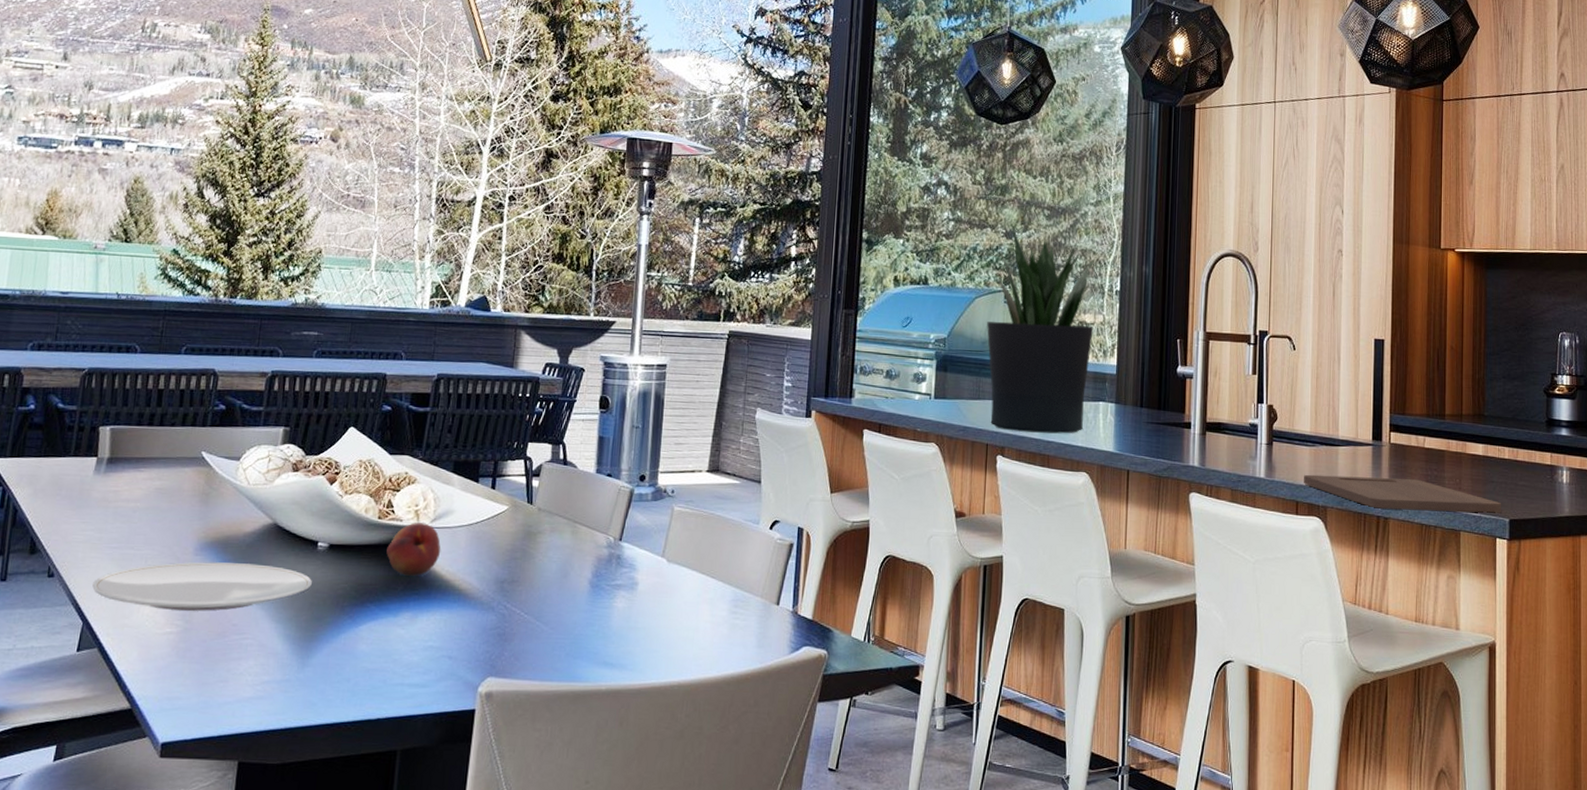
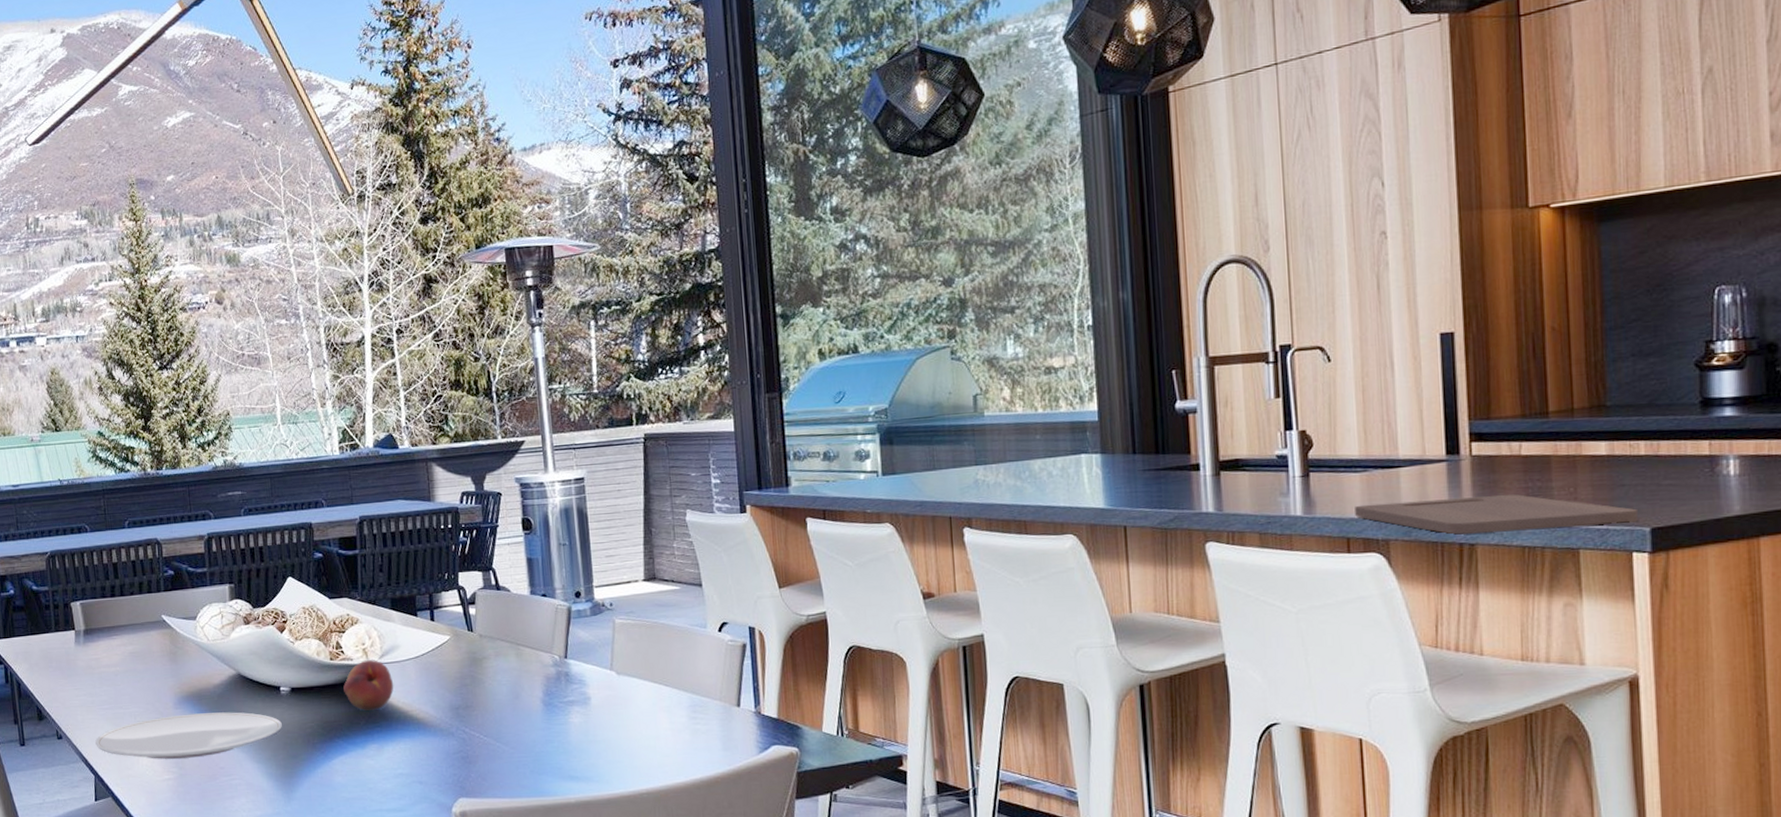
planter: present [987,226,1094,434] -> none [933,272,1065,500]

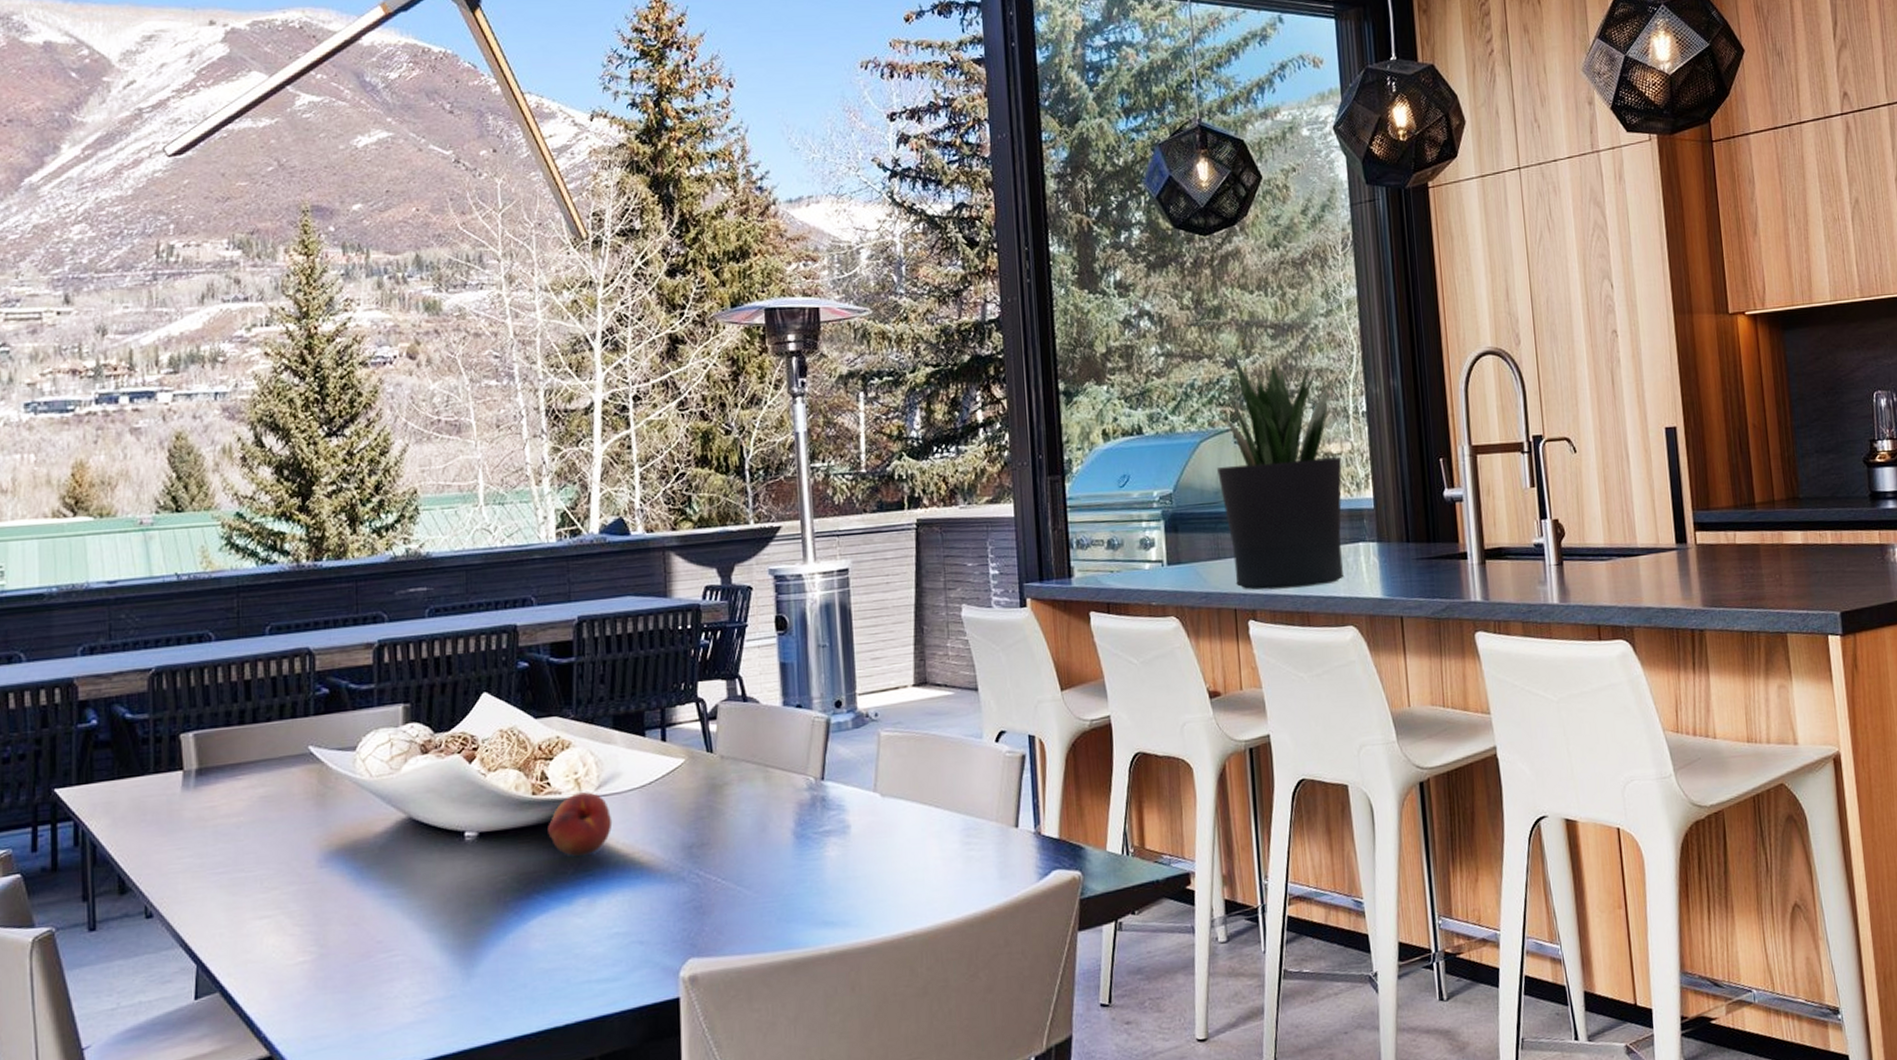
plate: present [95,712,282,759] -> none [201,867,464,936]
planter: none [933,272,1065,500] -> present [1216,353,1343,591]
cutting board: present [1355,494,1639,535] -> none [1603,581,1831,621]

